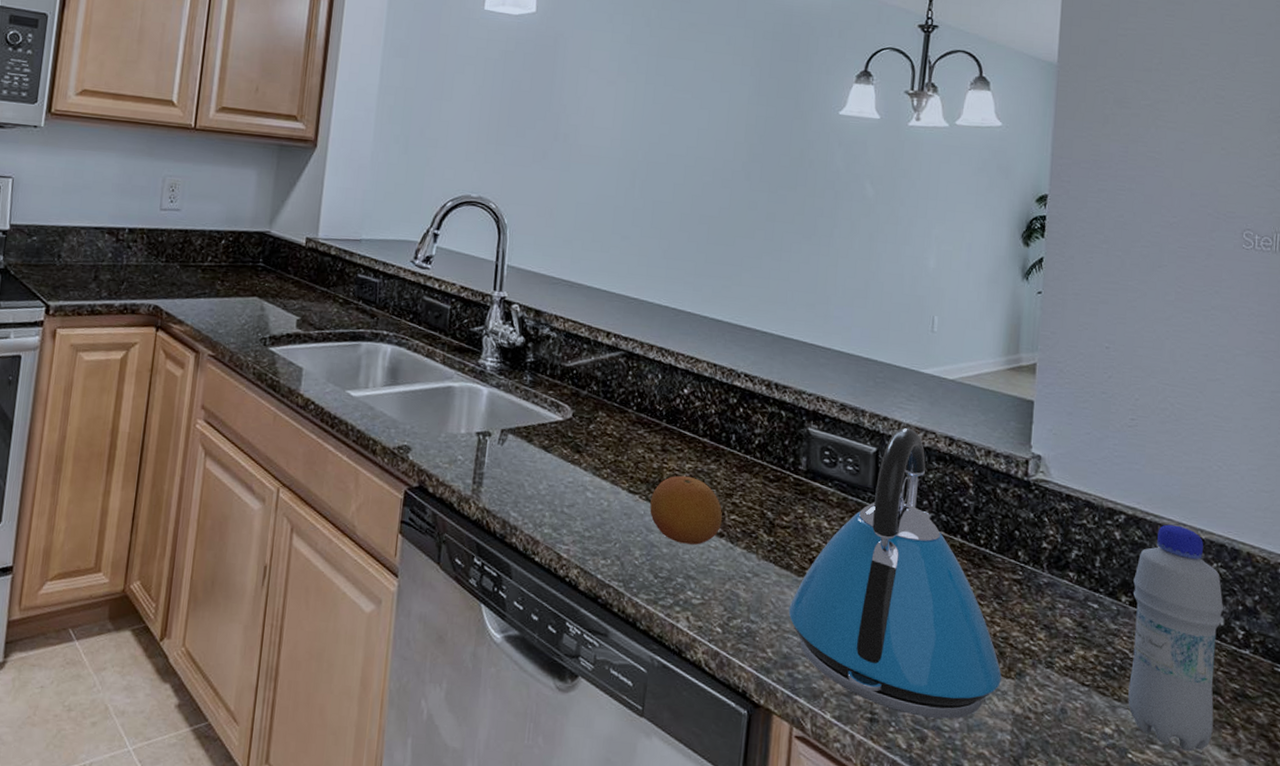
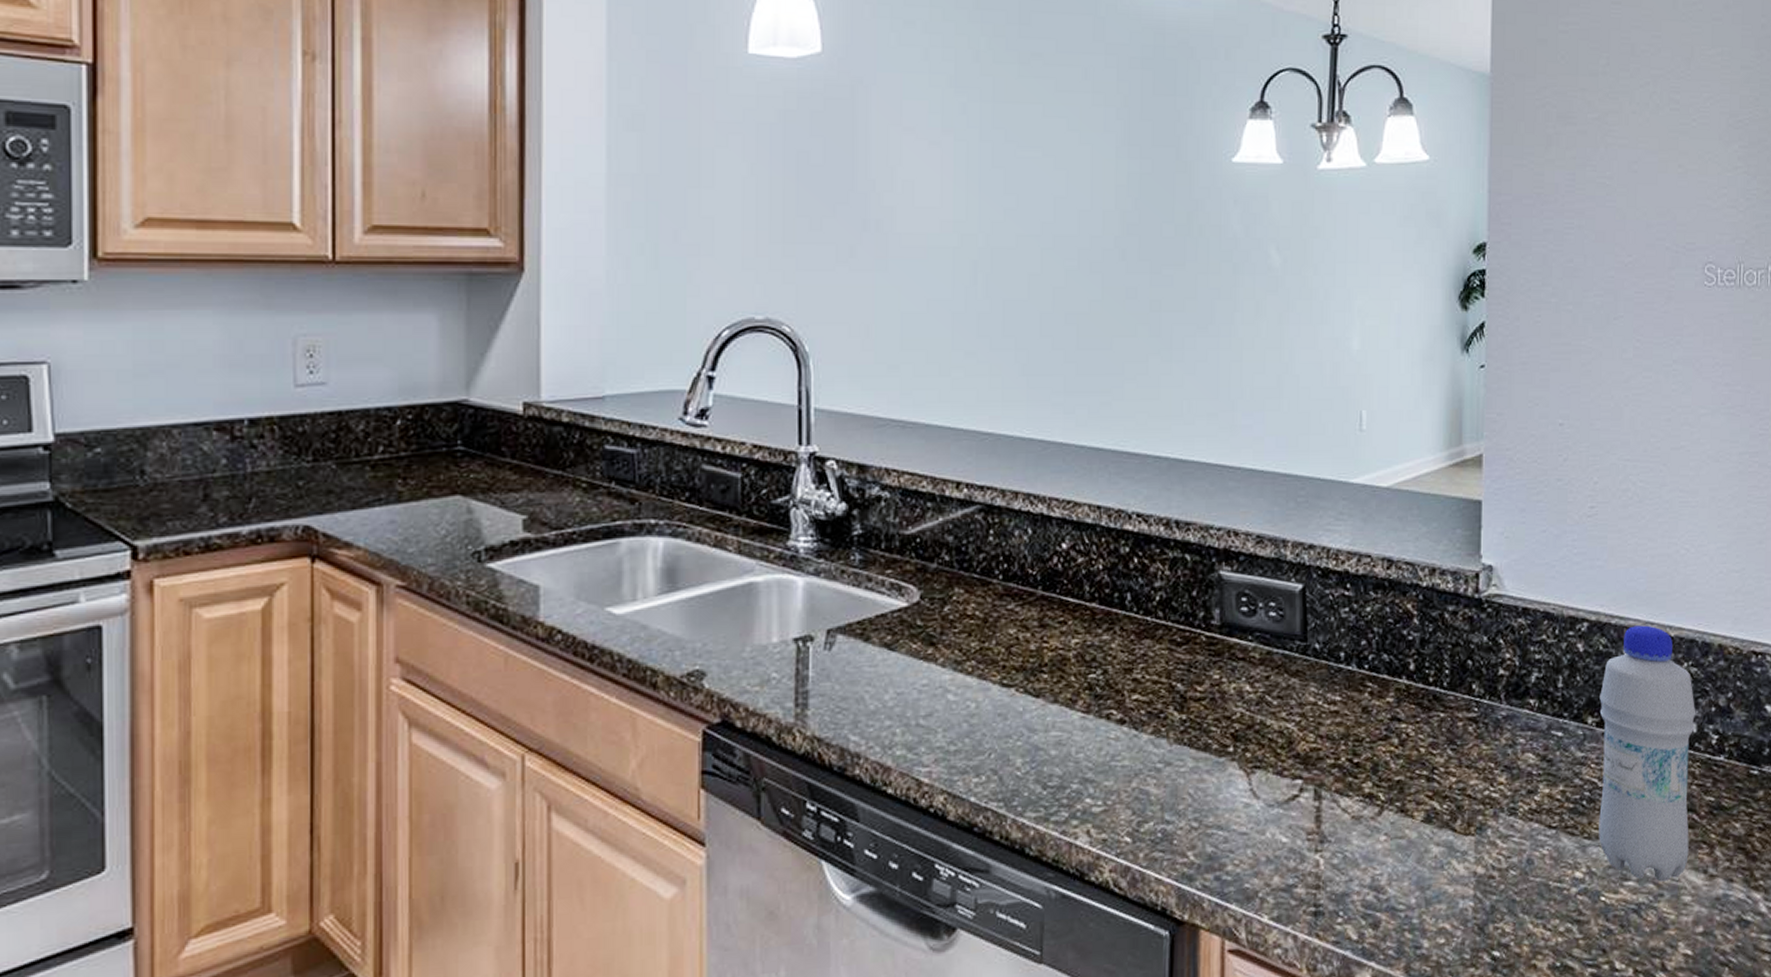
fruit: present [650,475,723,545] -> none [1030,654,1123,741]
kettle: present [788,427,1002,719] -> none [1210,554,1460,899]

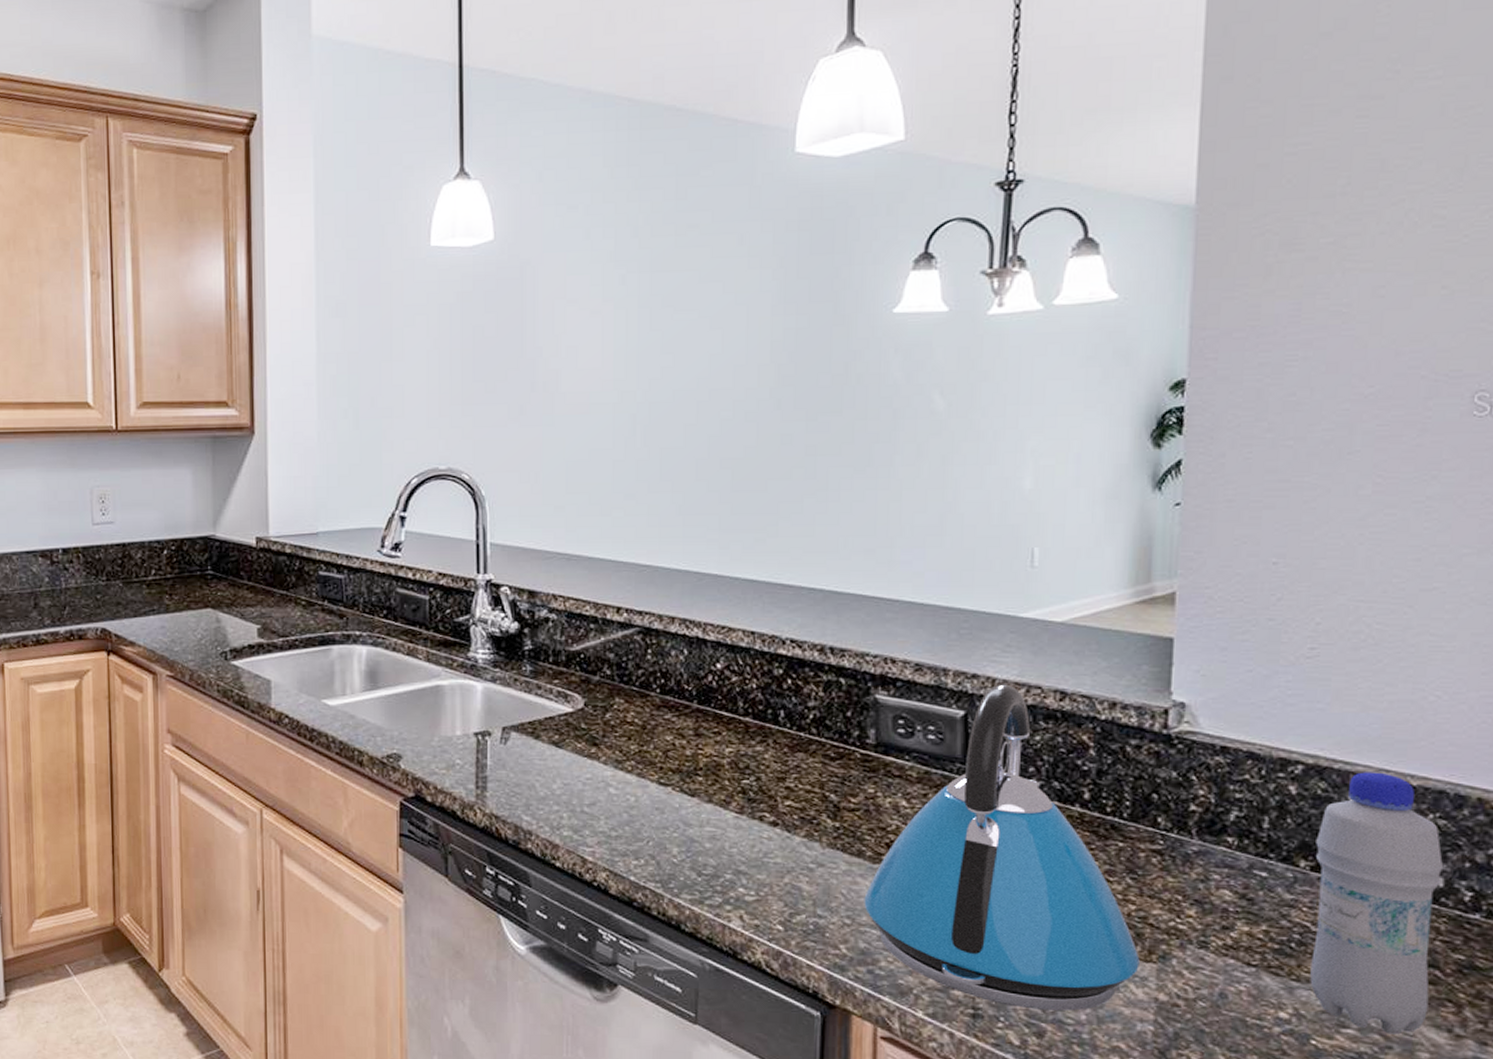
kettle: none [1210,554,1460,899] -> present [864,684,1140,1011]

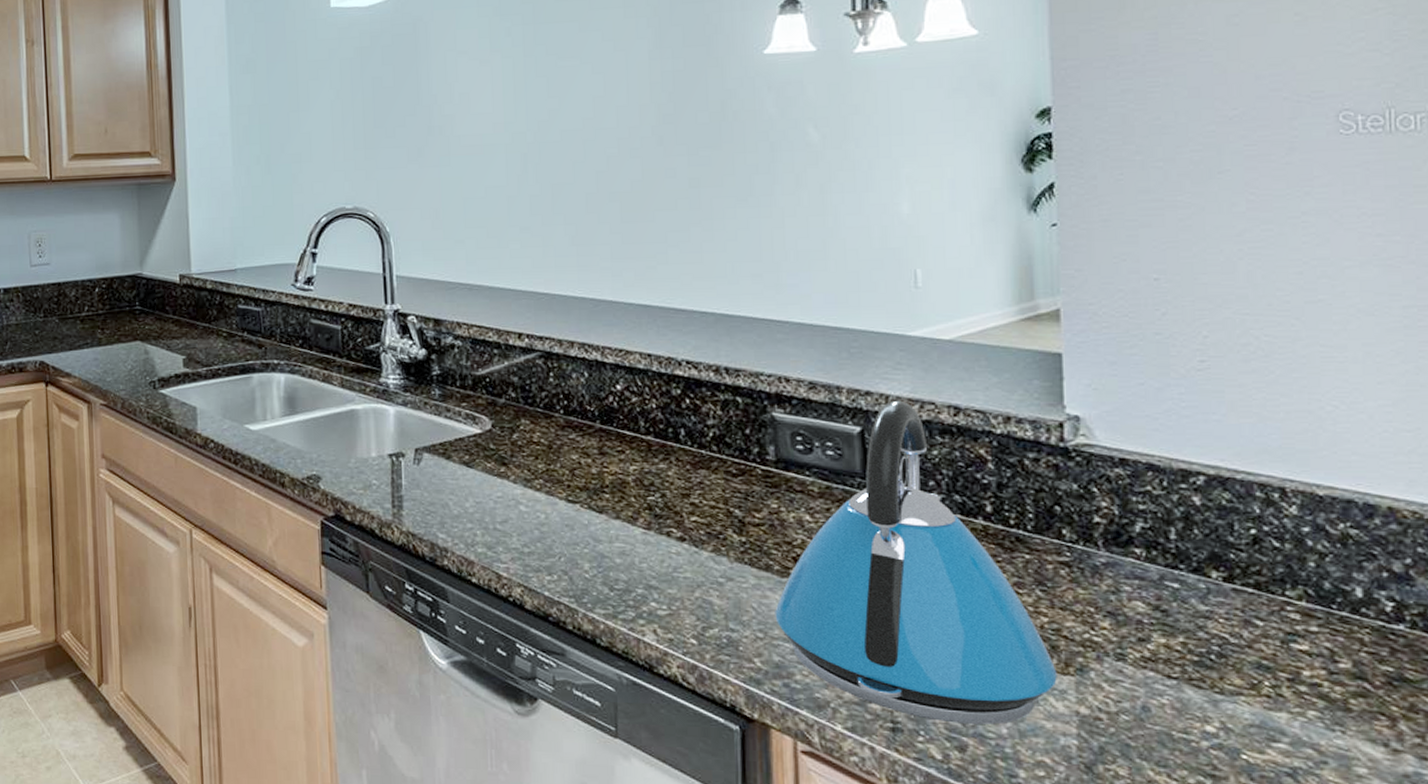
bottle: present [1310,772,1444,1035] -> none [1226,482,1361,749]

